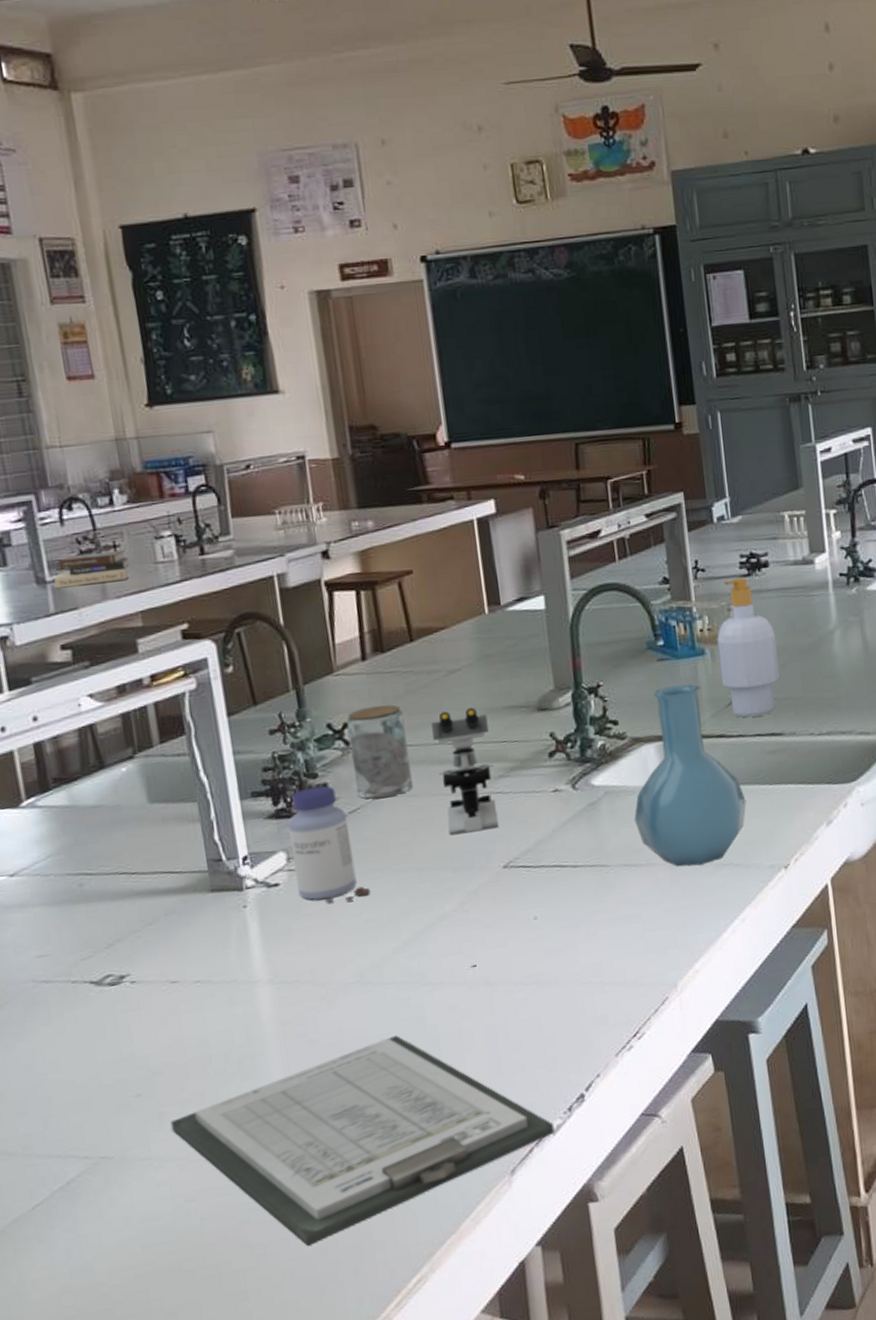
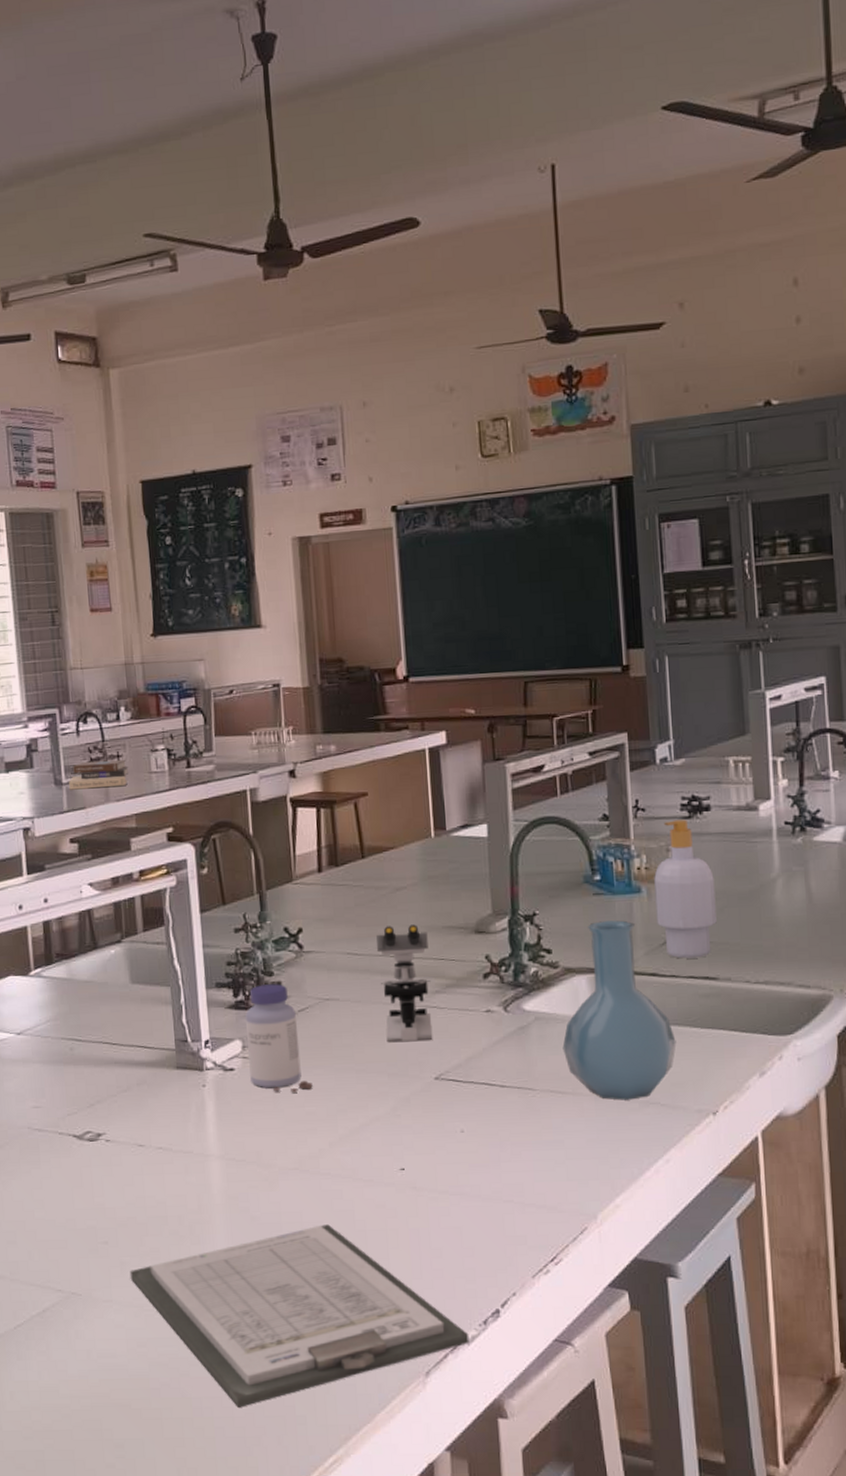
jar: present [346,704,413,799] -> none [301,915,356,1000]

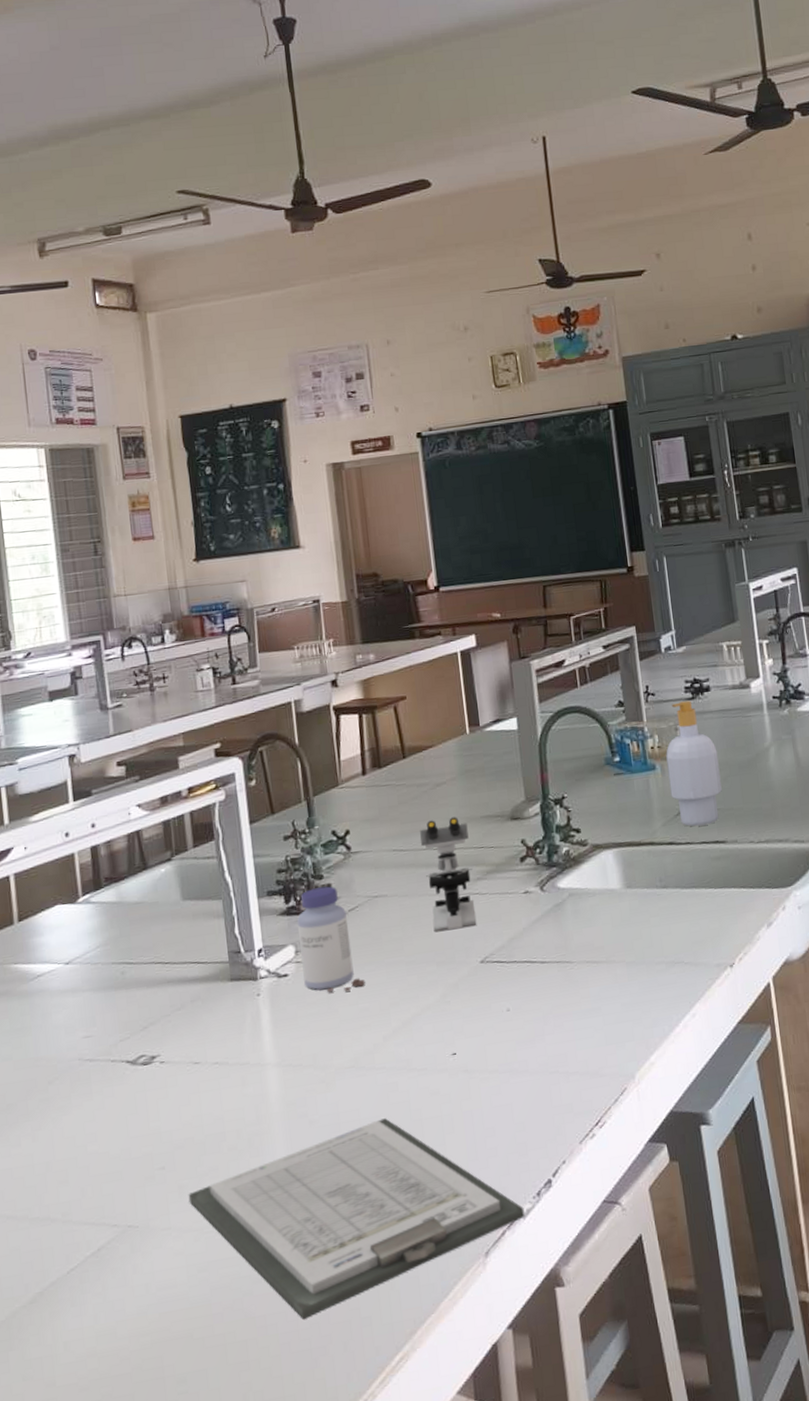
books: present [69,759,129,790] -> none [114,680,175,714]
flask: present [562,920,677,1100] -> none [595,796,695,964]

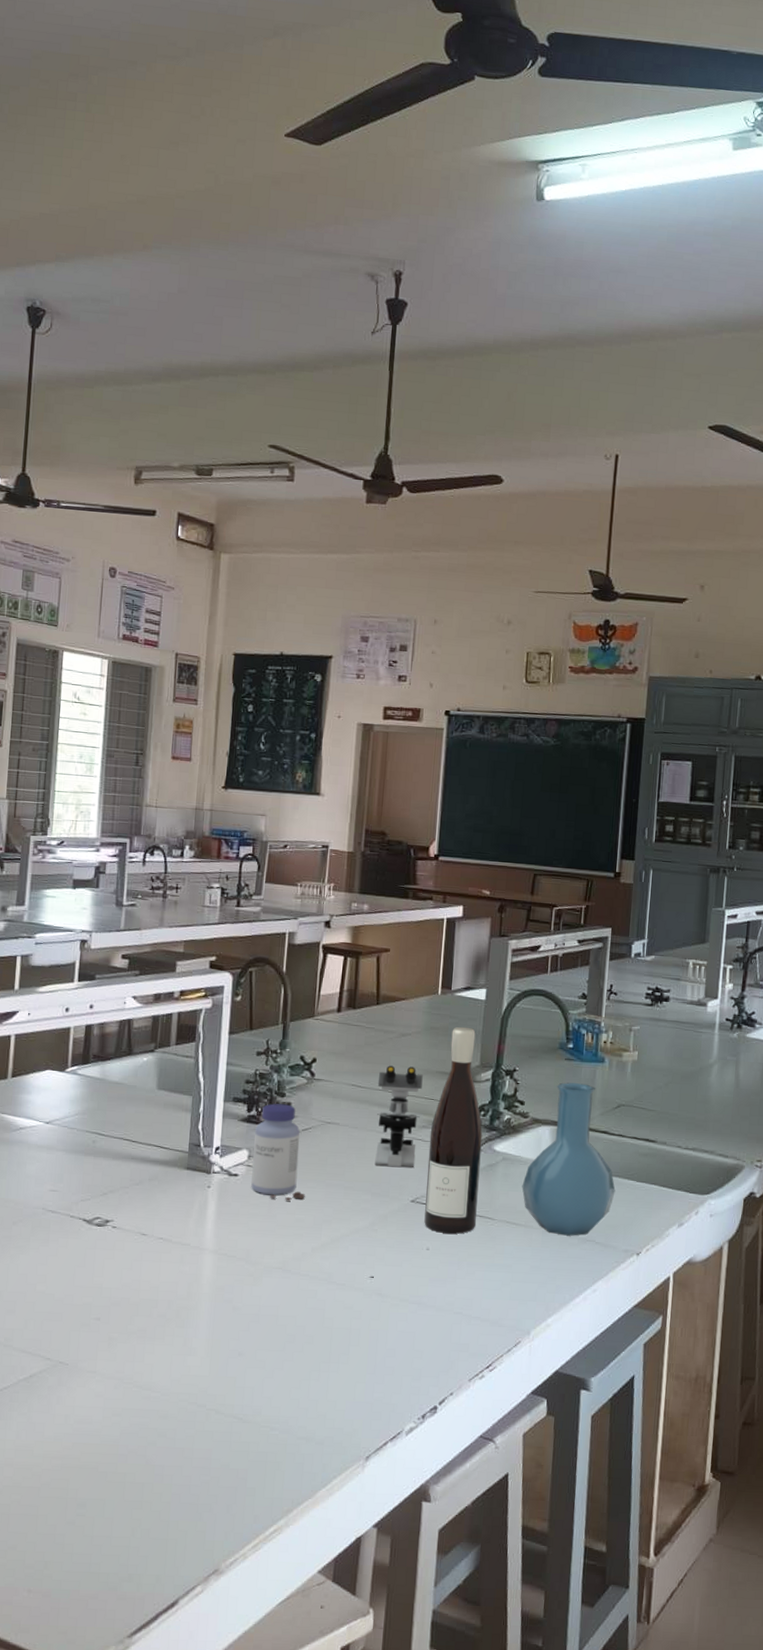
clipboard: present [188,1118,525,1319] -> none [115,1319,408,1477]
bottle: none [486,762,555,990] -> present [424,1026,483,1234]
flask: none [595,796,695,964] -> present [522,1082,616,1236]
soap bottle: present [666,700,722,827] -> none [613,1006,665,1123]

